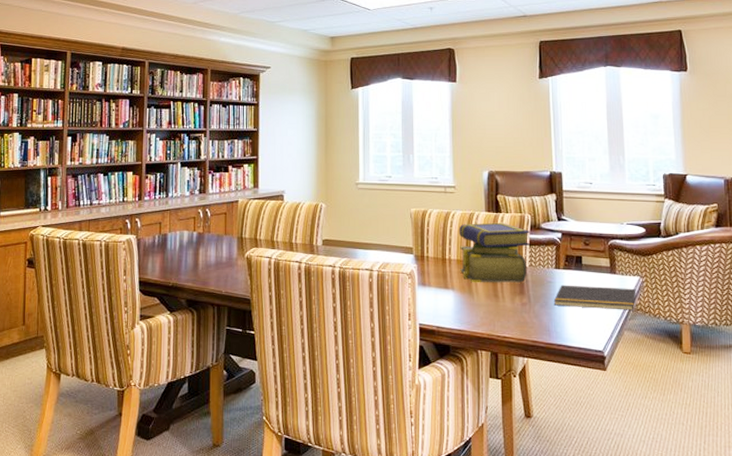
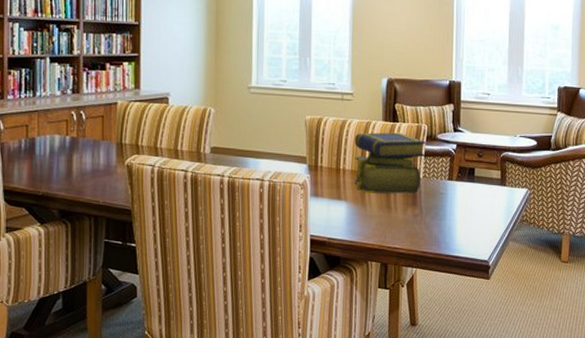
notepad: present [554,285,636,311] -> none [445,196,524,222]

